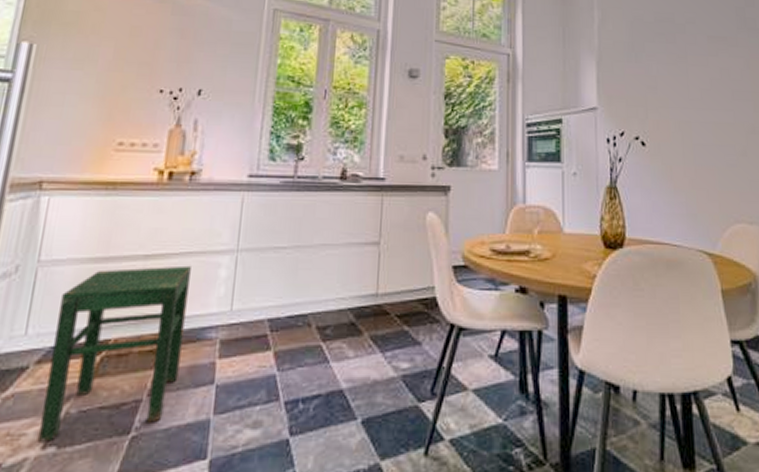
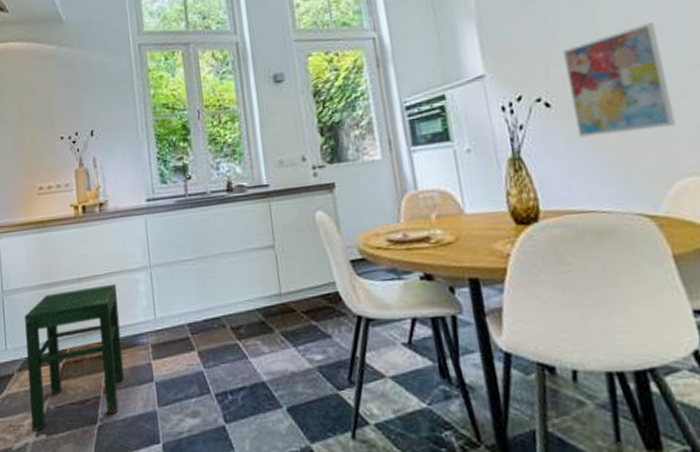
wall art: none [661,89,736,179] -> present [563,22,677,138]

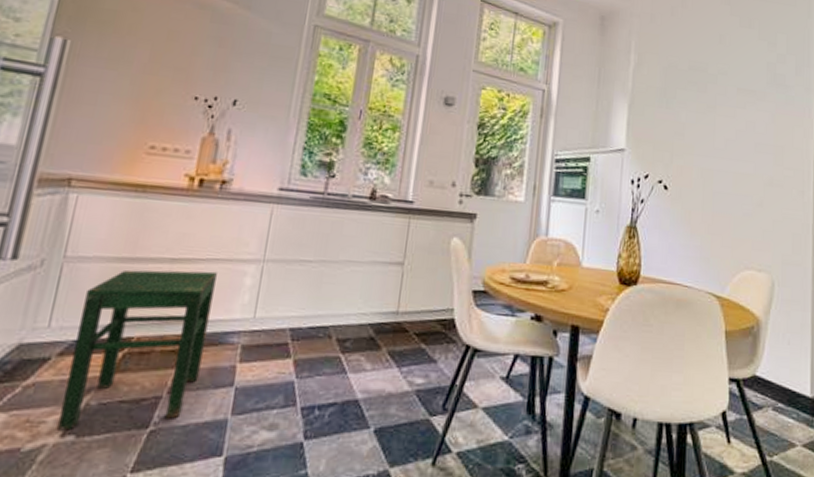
wall art: present [563,22,677,138] -> none [682,141,752,228]

